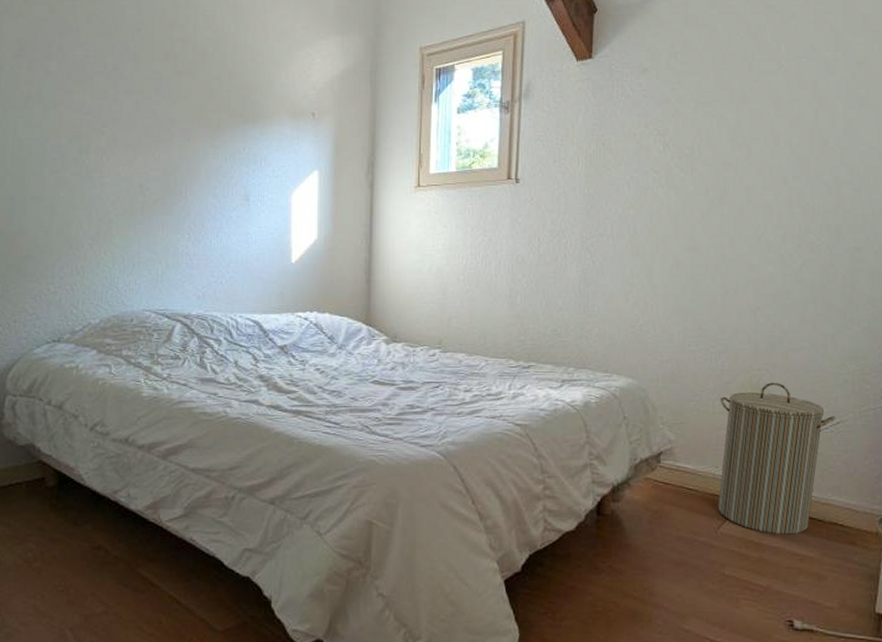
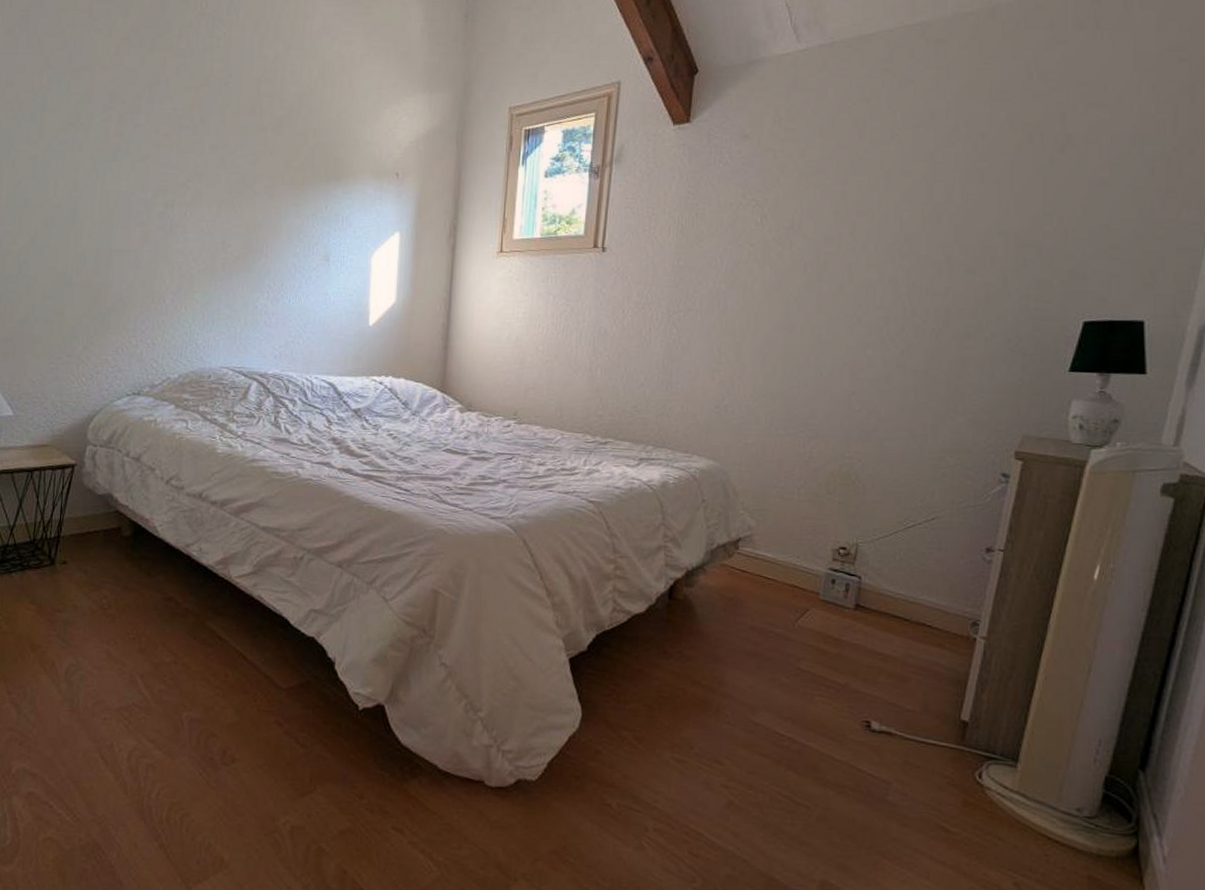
laundry hamper: present [718,382,836,535] -> none [797,472,932,633]

